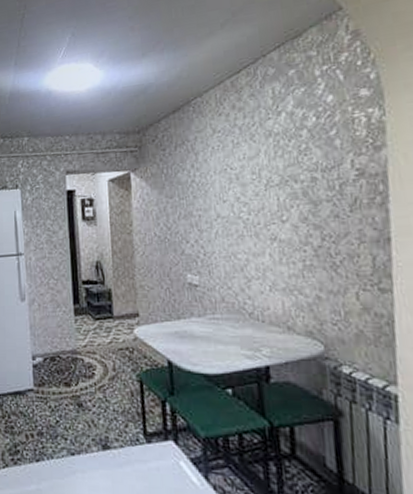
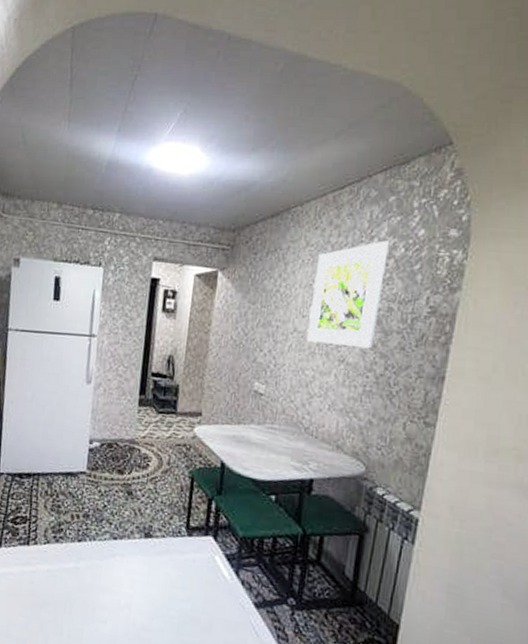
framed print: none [227,113,304,226] -> present [306,240,389,349]

